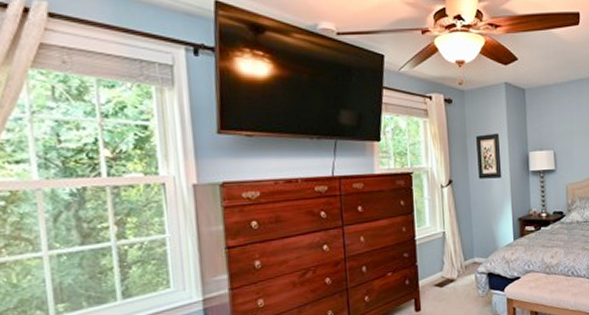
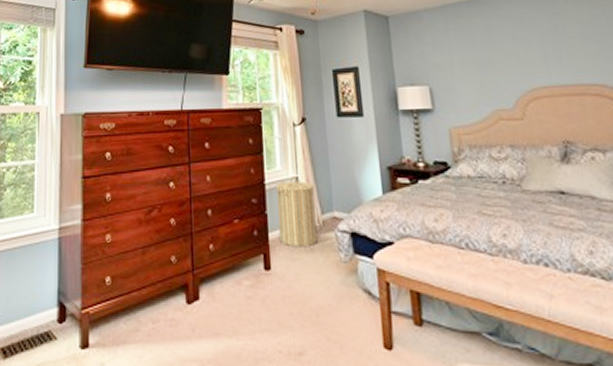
laundry hamper: none [425,231,460,291] -> present [275,176,317,248]

